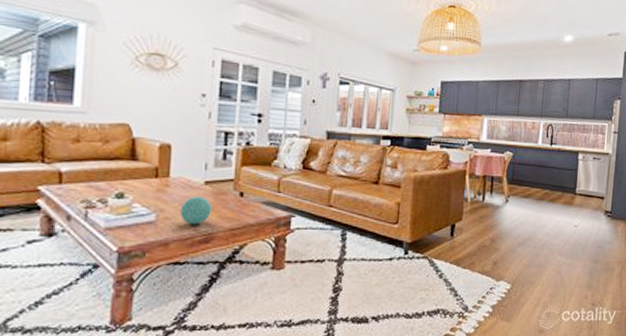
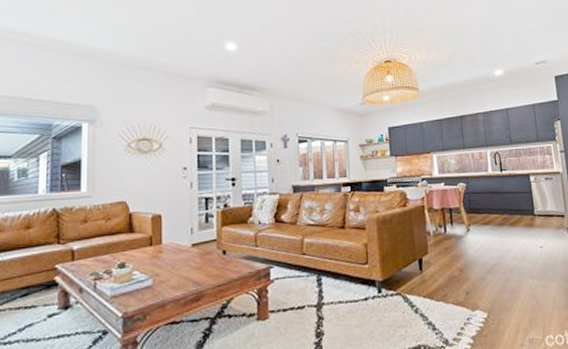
decorative ball: present [180,196,212,225] -> none [173,258,200,285]

